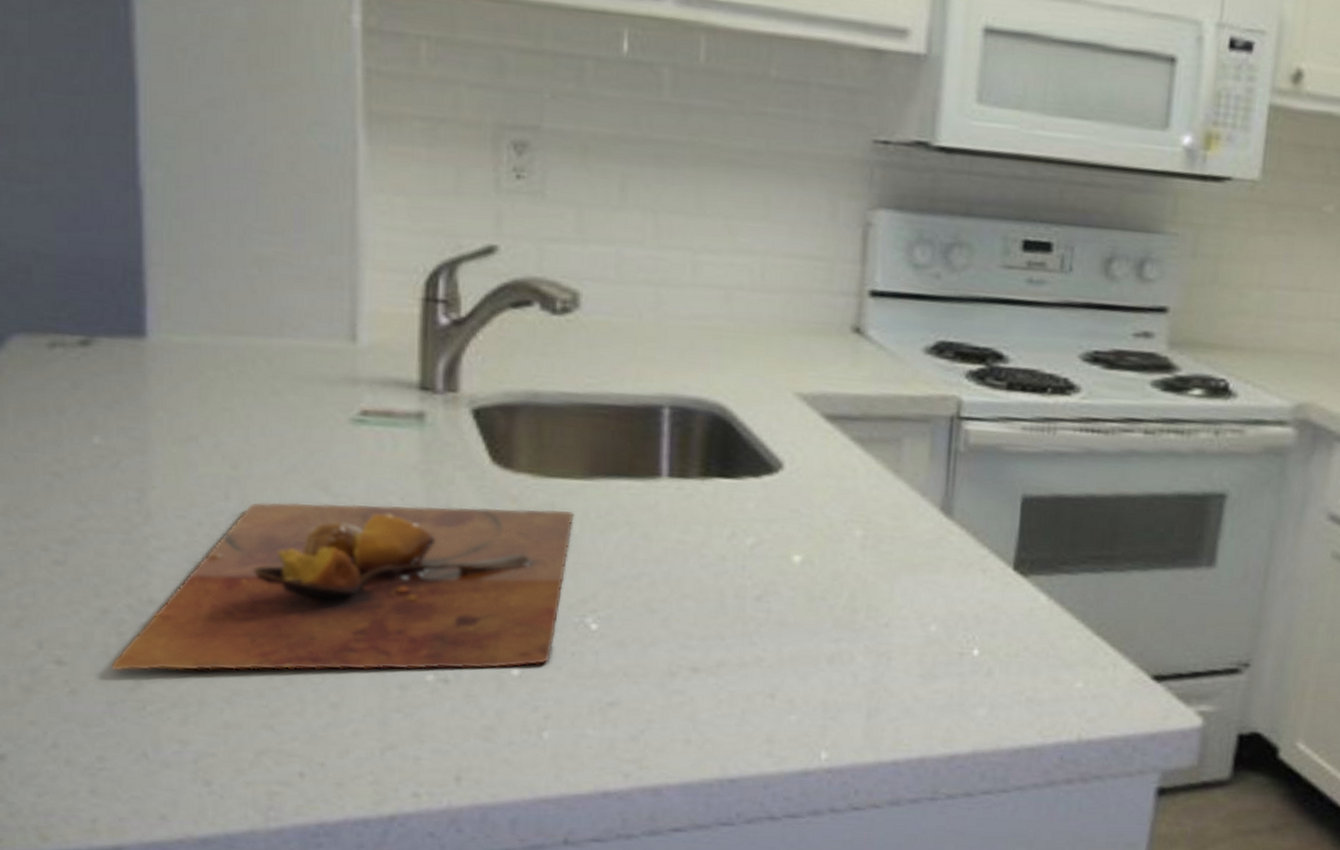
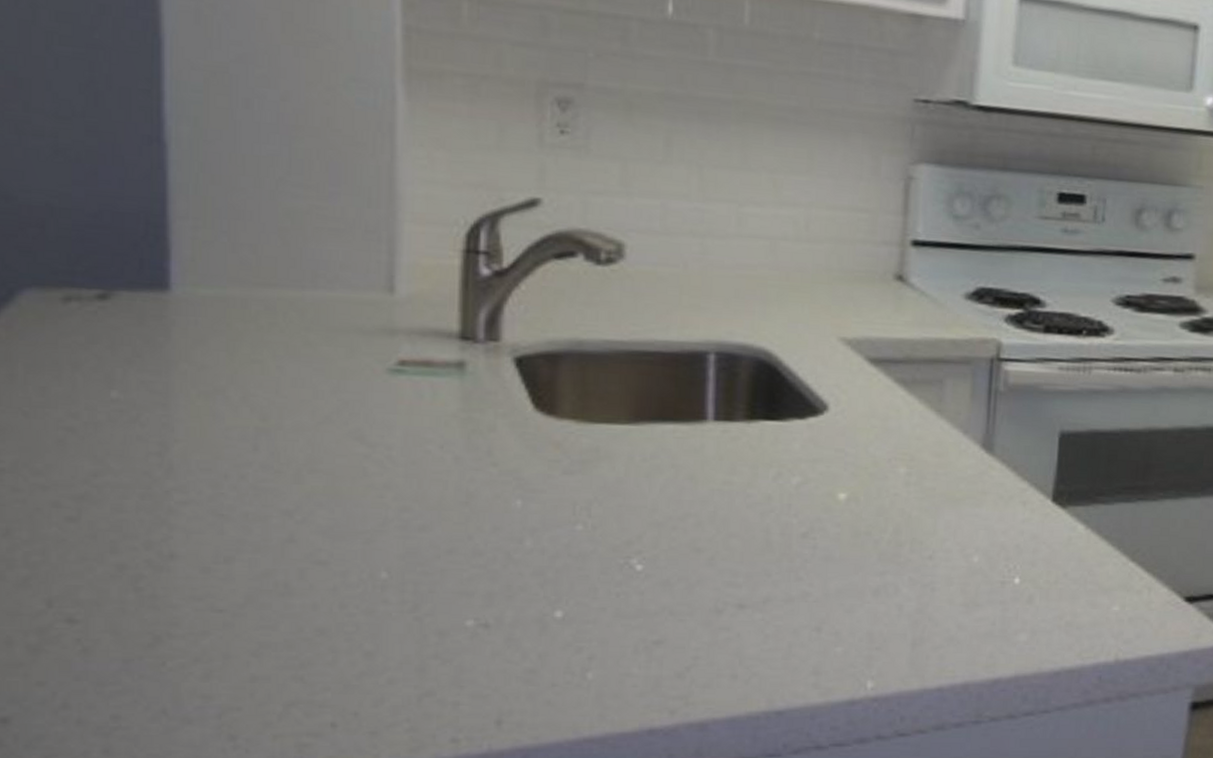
cutting board: present [110,502,574,671] -> none [127,452,619,628]

